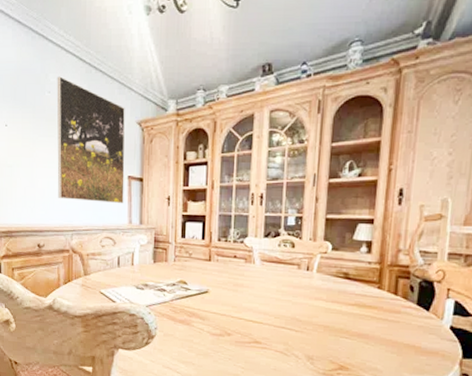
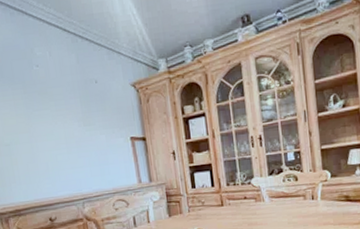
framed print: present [57,76,125,204] -> none [43,49,131,170]

